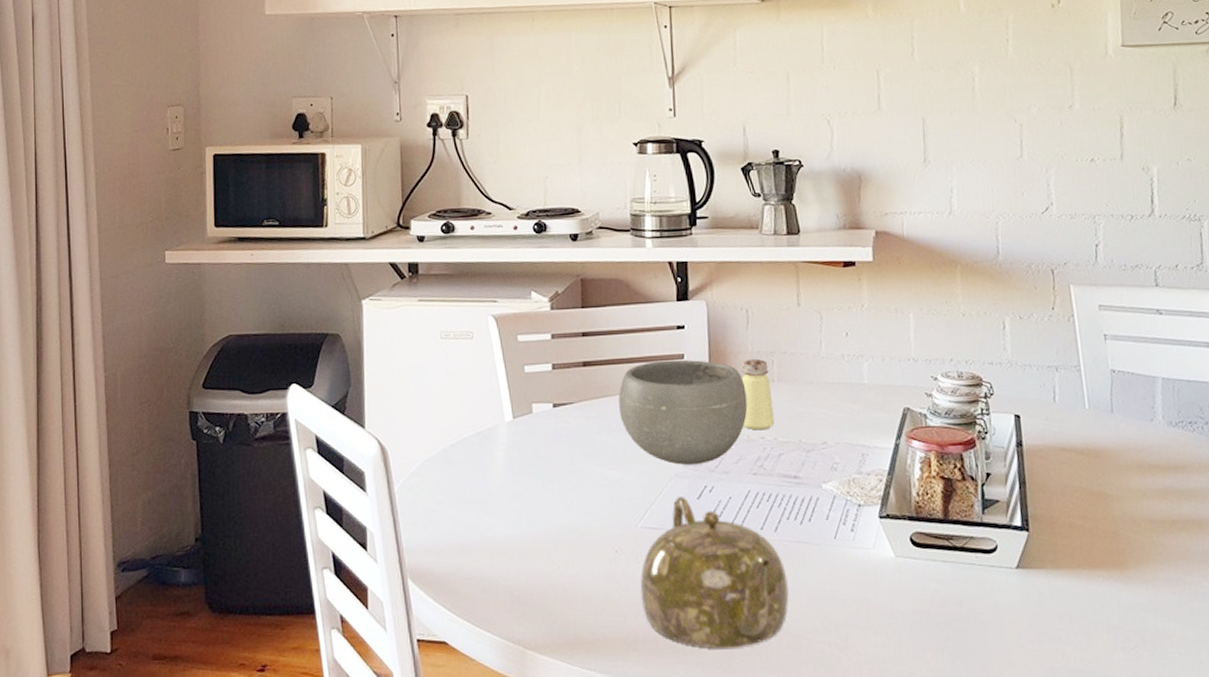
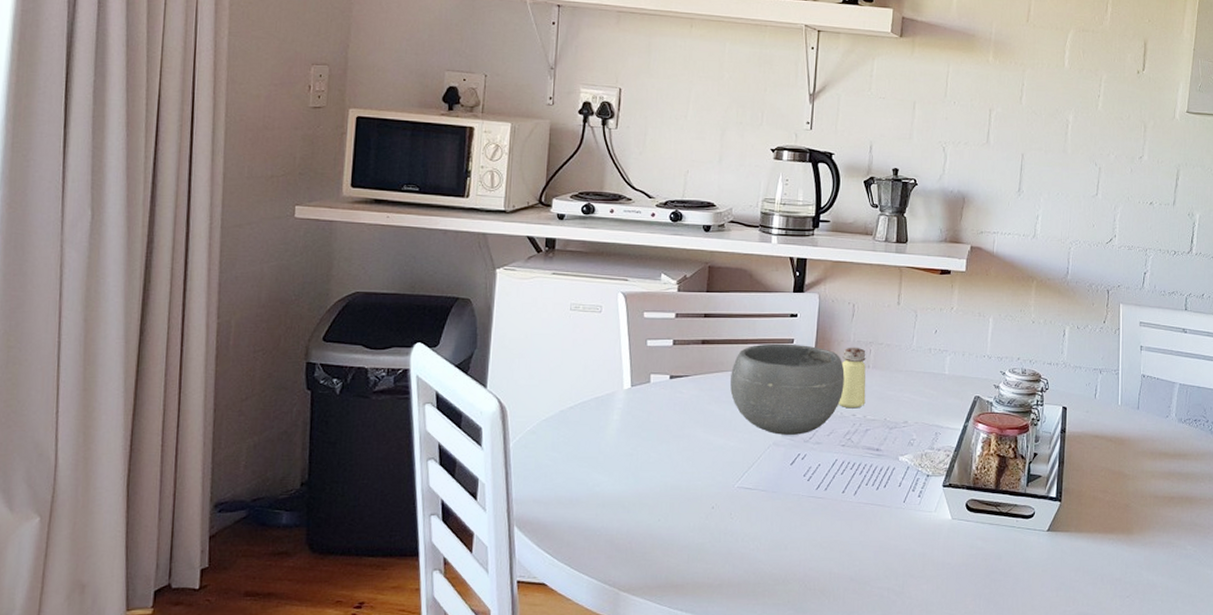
teapot: present [640,497,789,649] -> none [730,462,860,592]

